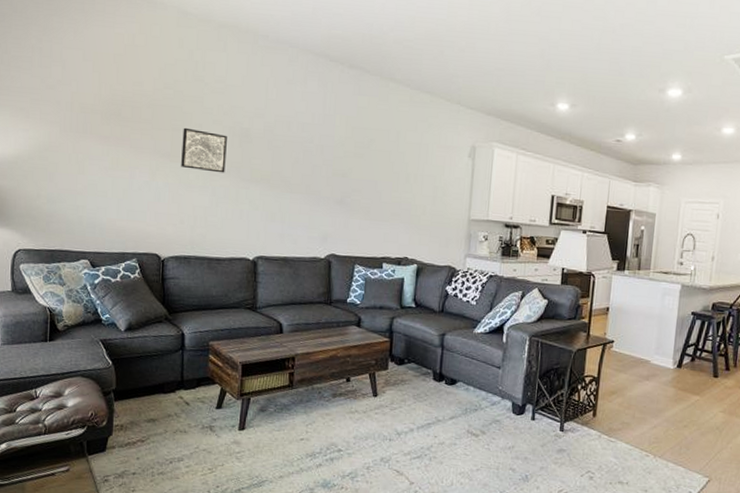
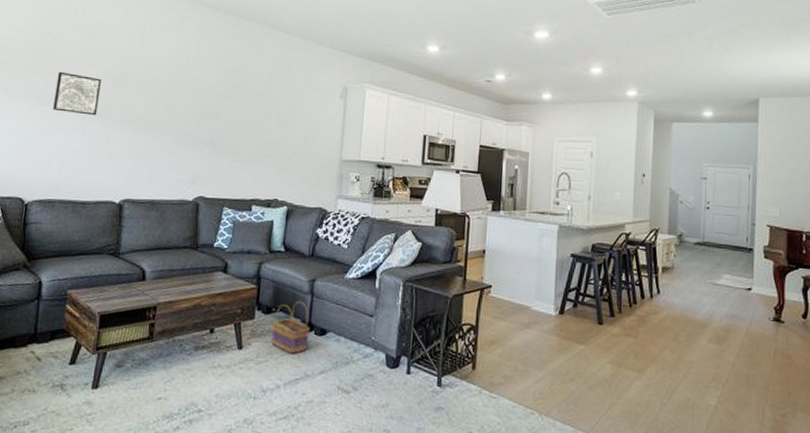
basket: none [404,353,441,401] -> present [271,301,310,354]

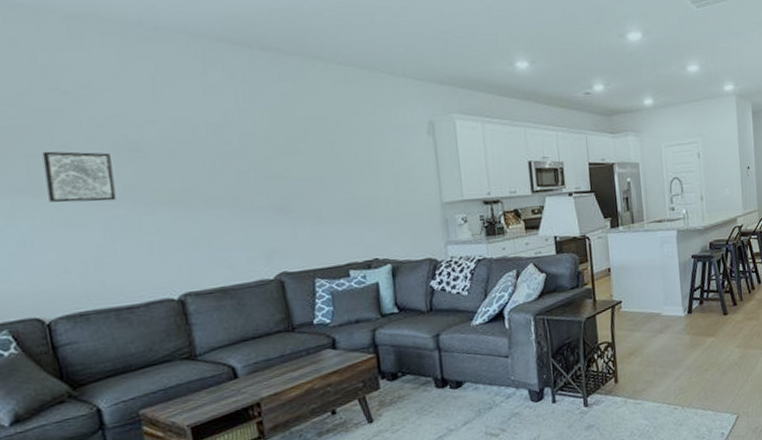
basket: present [271,301,310,354] -> none [402,359,445,414]

